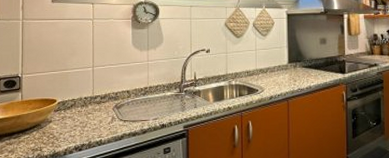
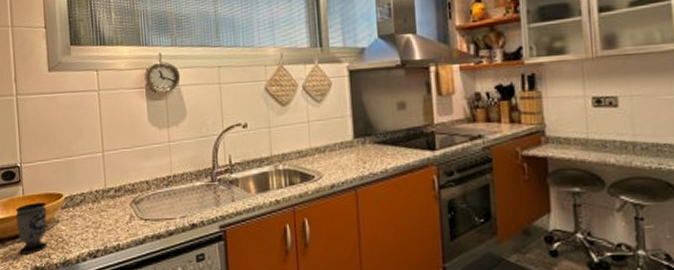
cup: none [13,106,41,148] -> present [15,202,48,255]

